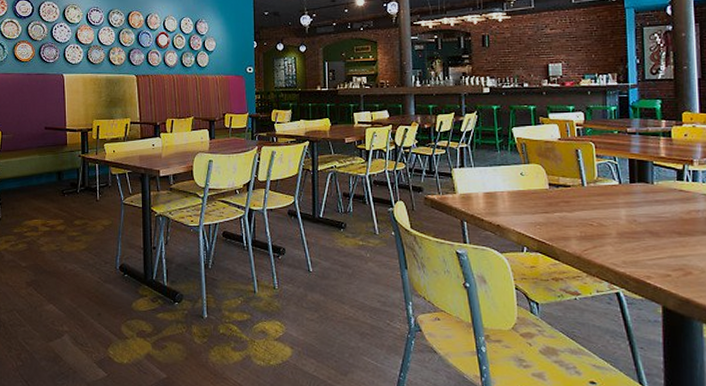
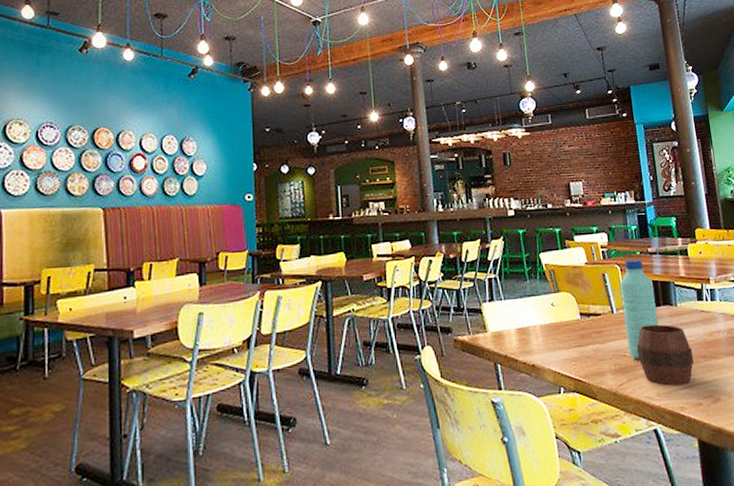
water bottle: none [593,138,632,229] -> present [619,259,659,360]
cup: none [605,199,667,256] -> present [636,324,695,386]

